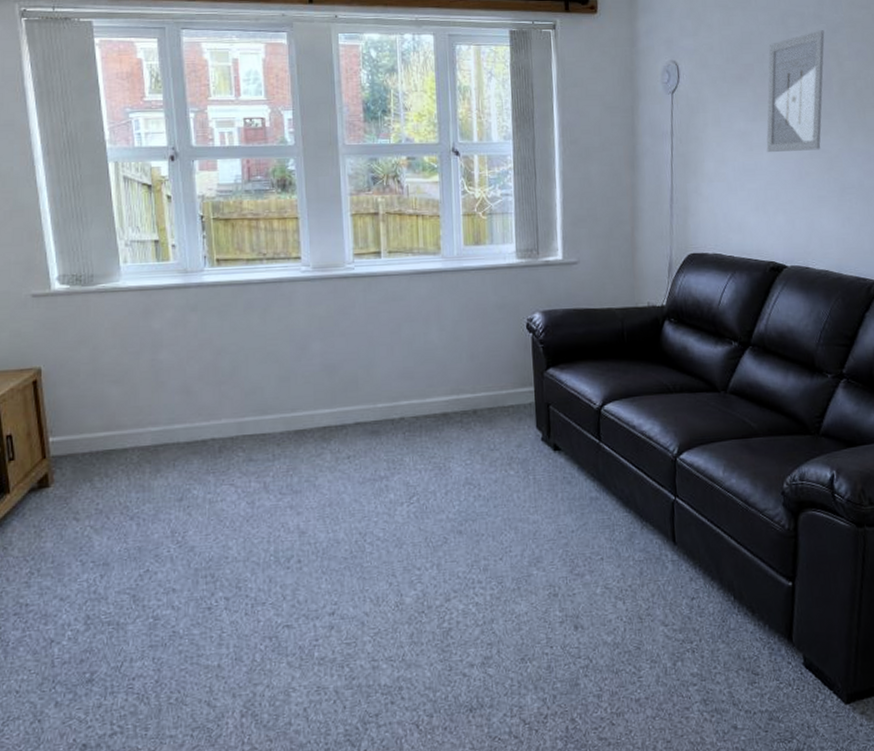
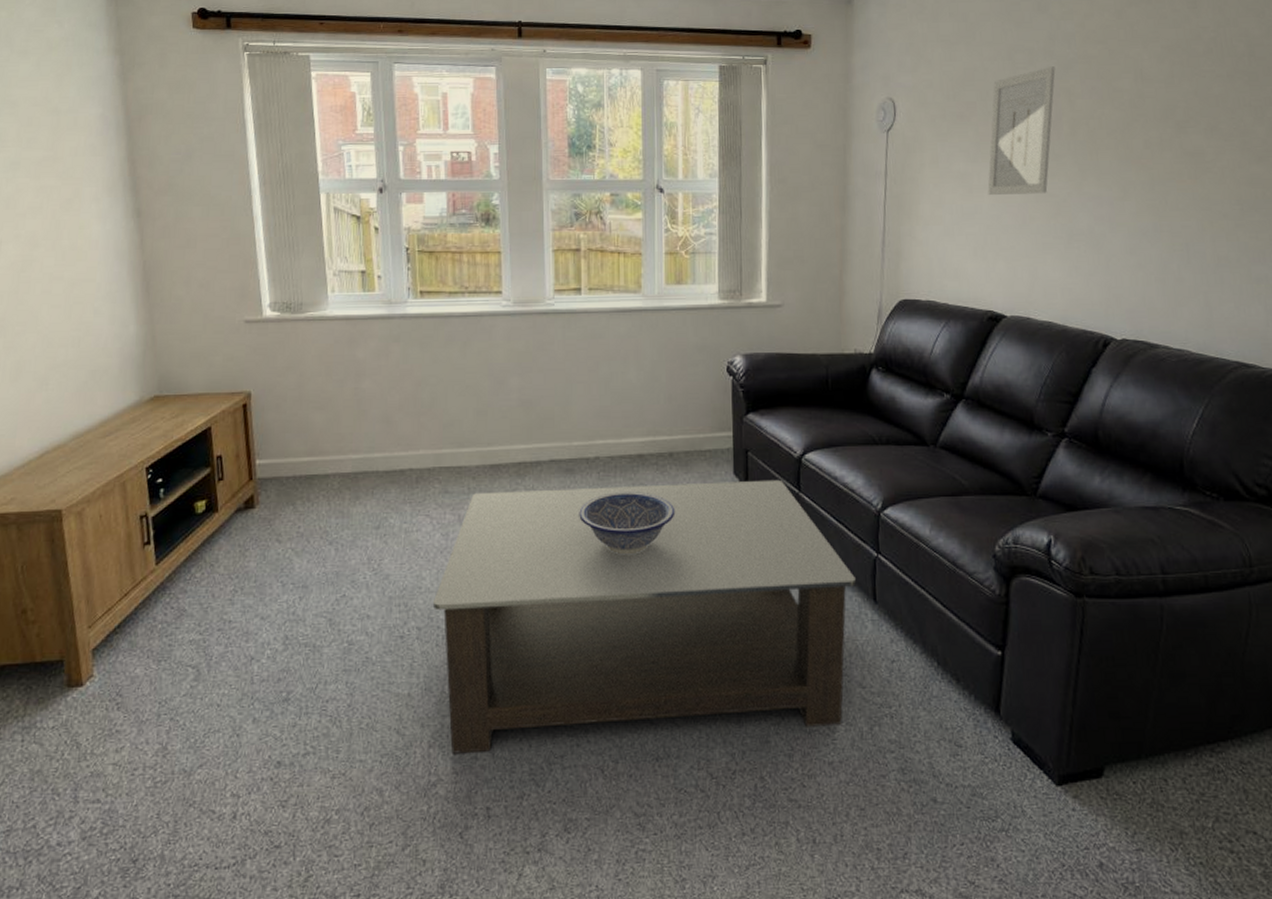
coffee table: none [241,431,656,722] -> present [434,479,856,754]
decorative bowl: none [386,450,481,513] -> present [579,492,676,555]

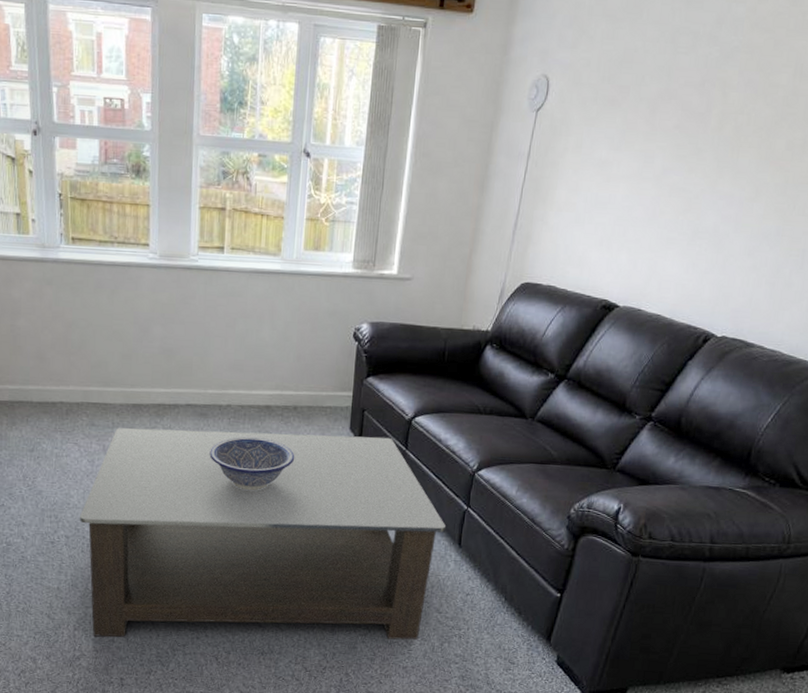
wall art: present [987,66,1056,196] -> none [624,53,717,189]

